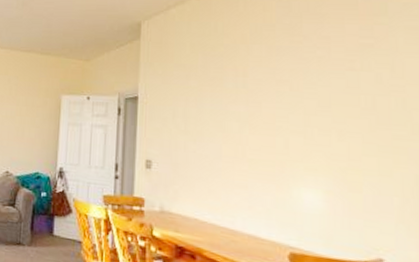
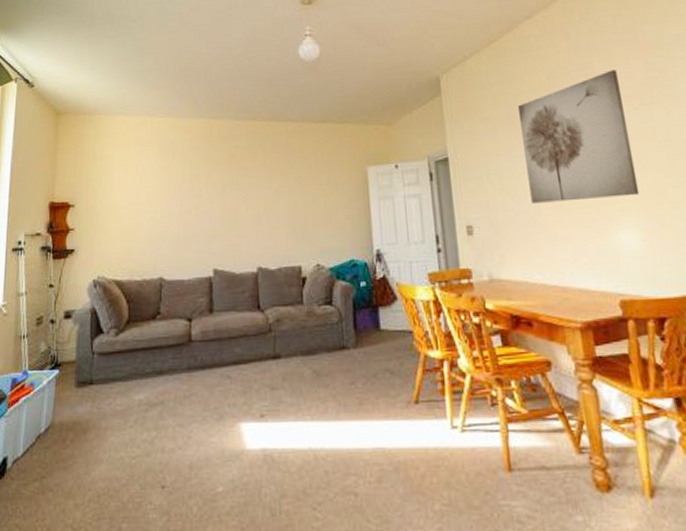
wall art: none [214,32,331,158] -> present [517,70,640,203]

